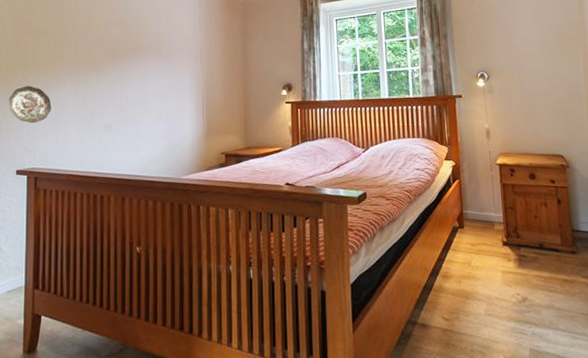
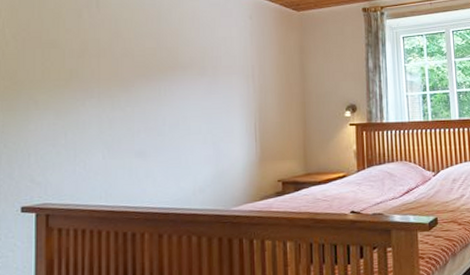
decorative plate: present [9,86,52,124] -> none [10,107,68,151]

